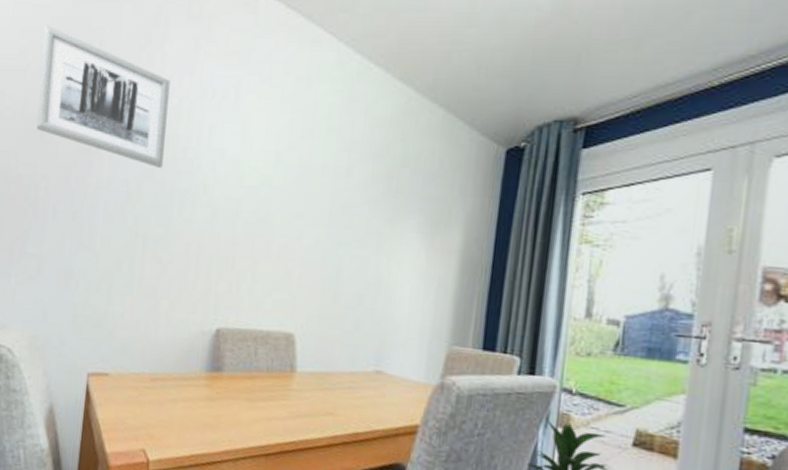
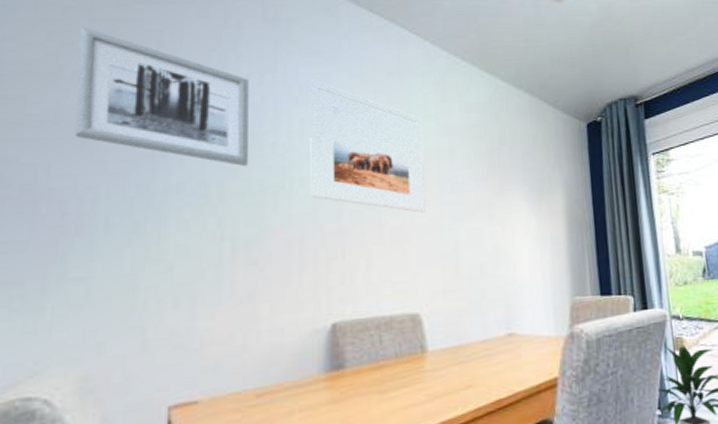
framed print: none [211,83,324,233] -> present [310,80,426,213]

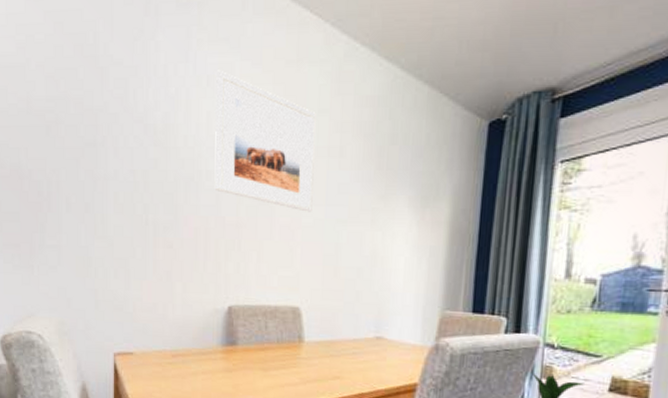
wall art: present [75,26,249,167] -> none [38,18,166,158]

